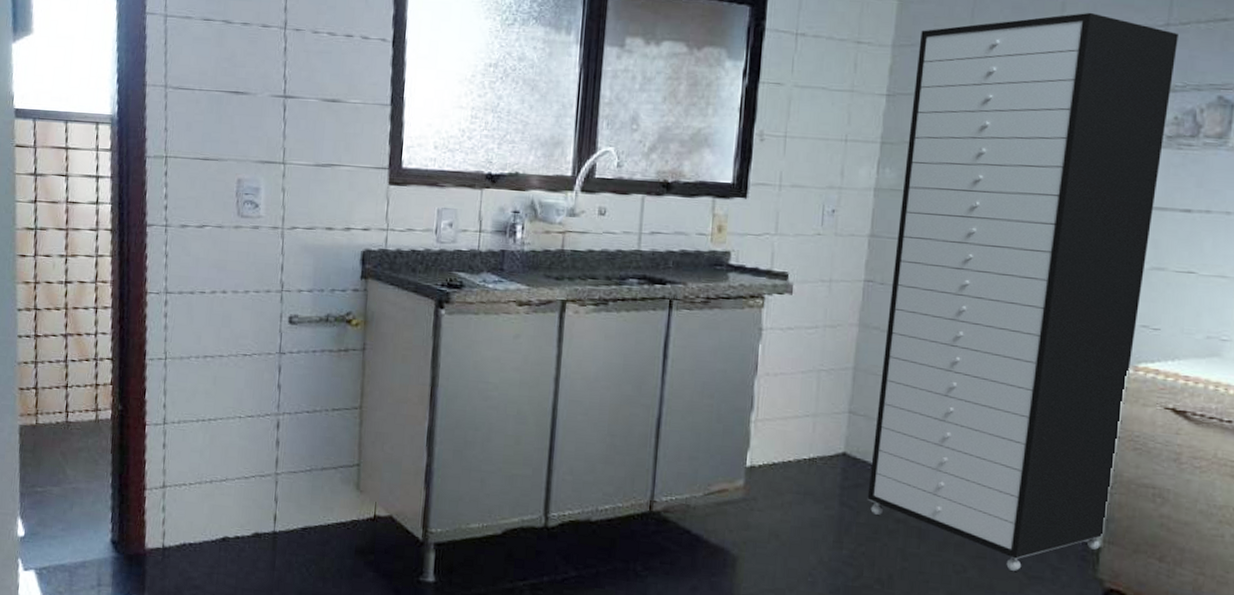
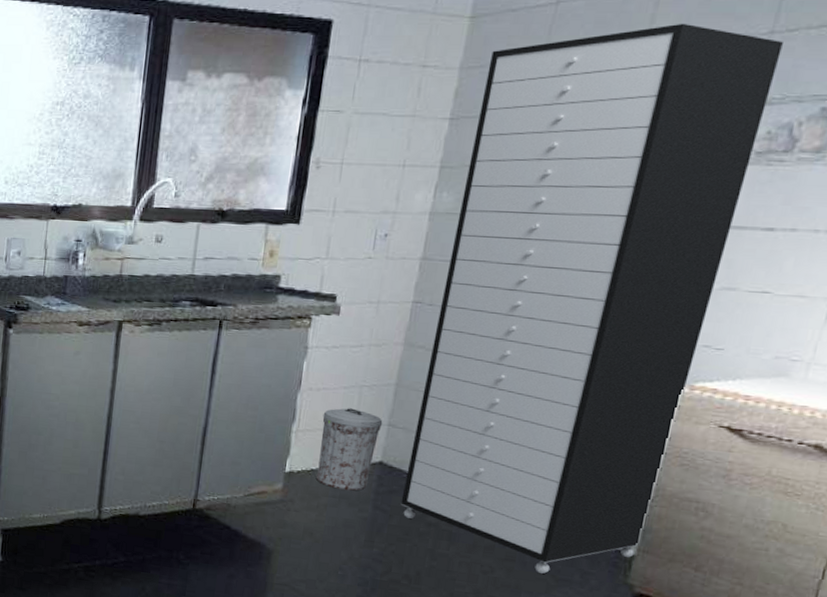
trash can: none [778,394,843,486] -> present [316,408,383,491]

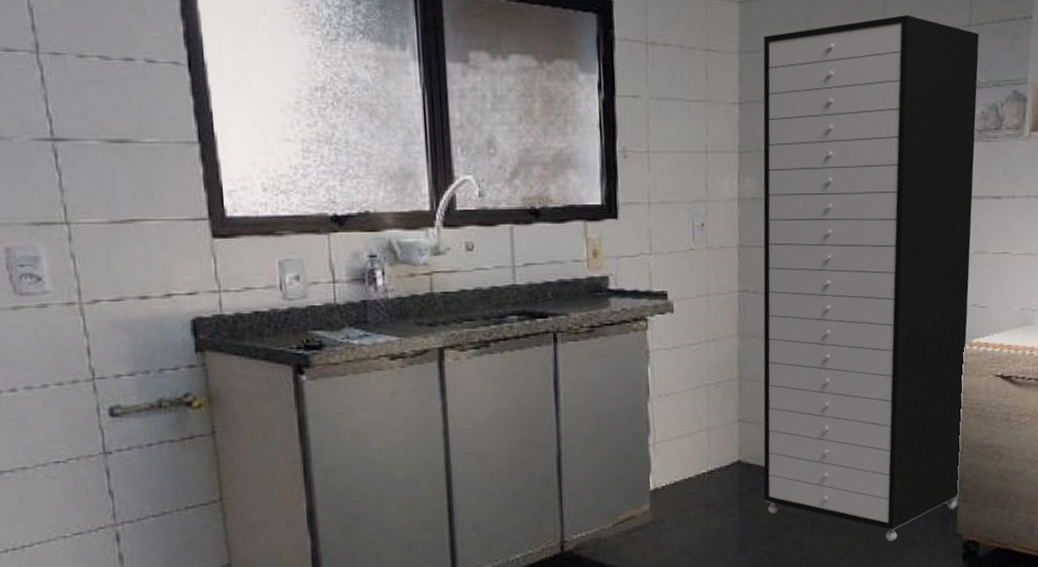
trash can: present [316,408,383,491] -> none [676,409,734,498]

